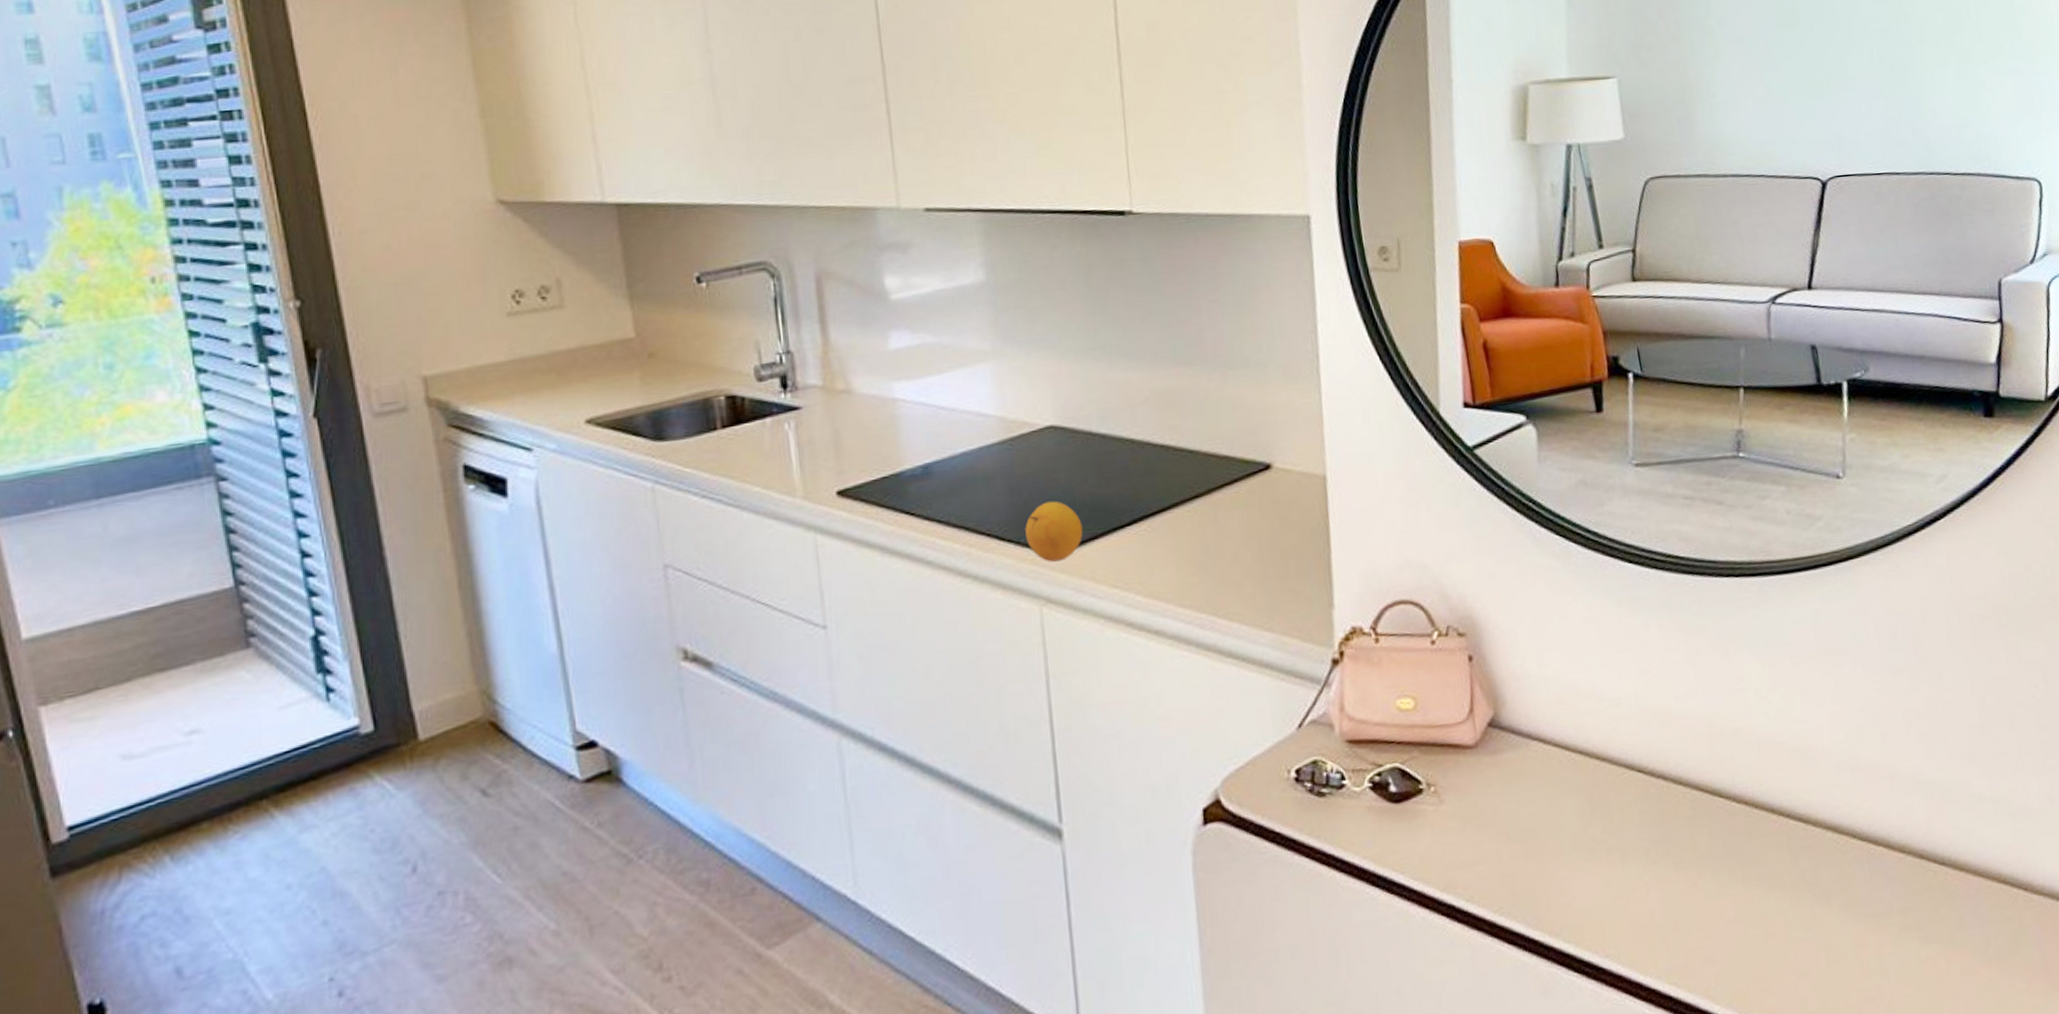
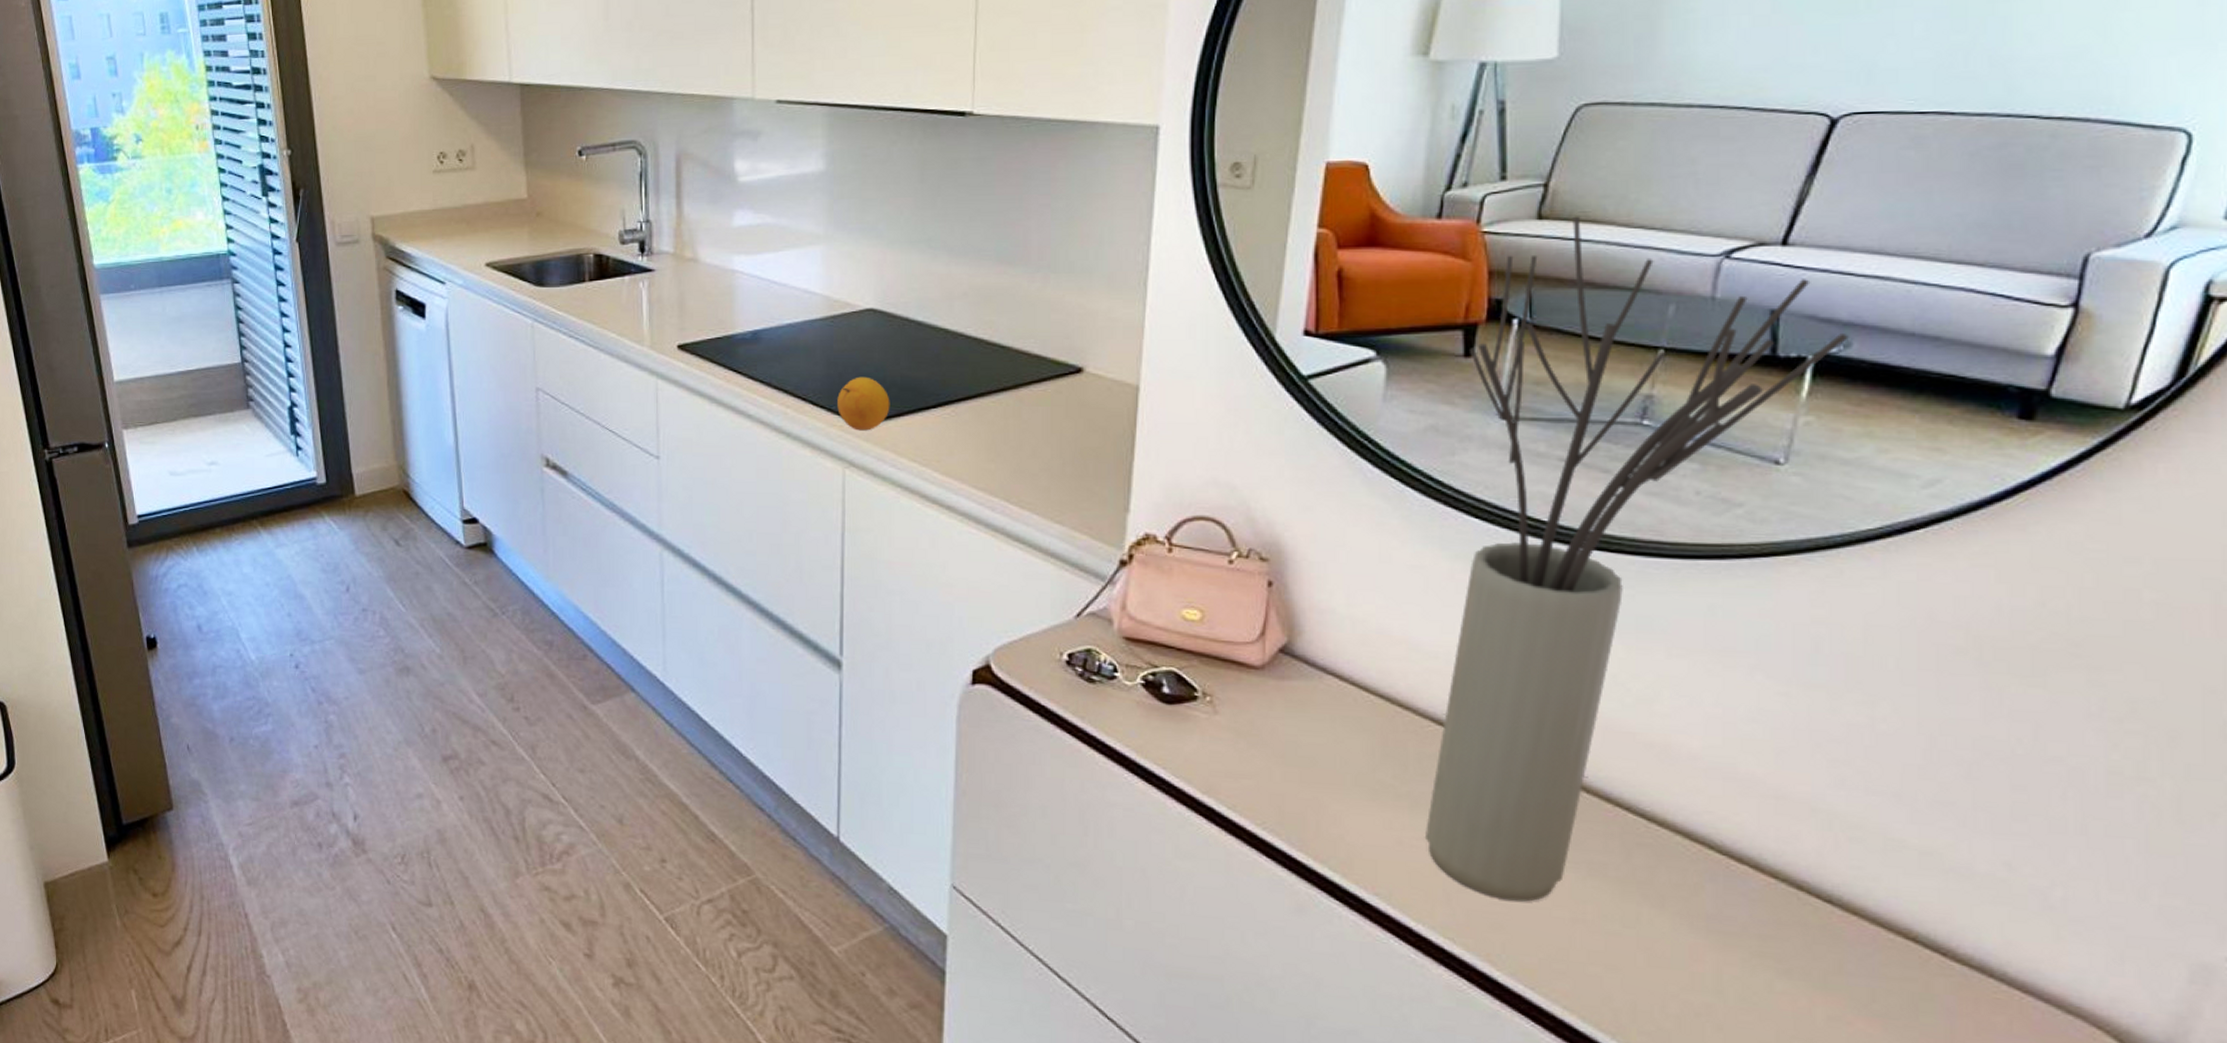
vase: none [1600,276,1866,932] -> present [1426,216,1849,902]

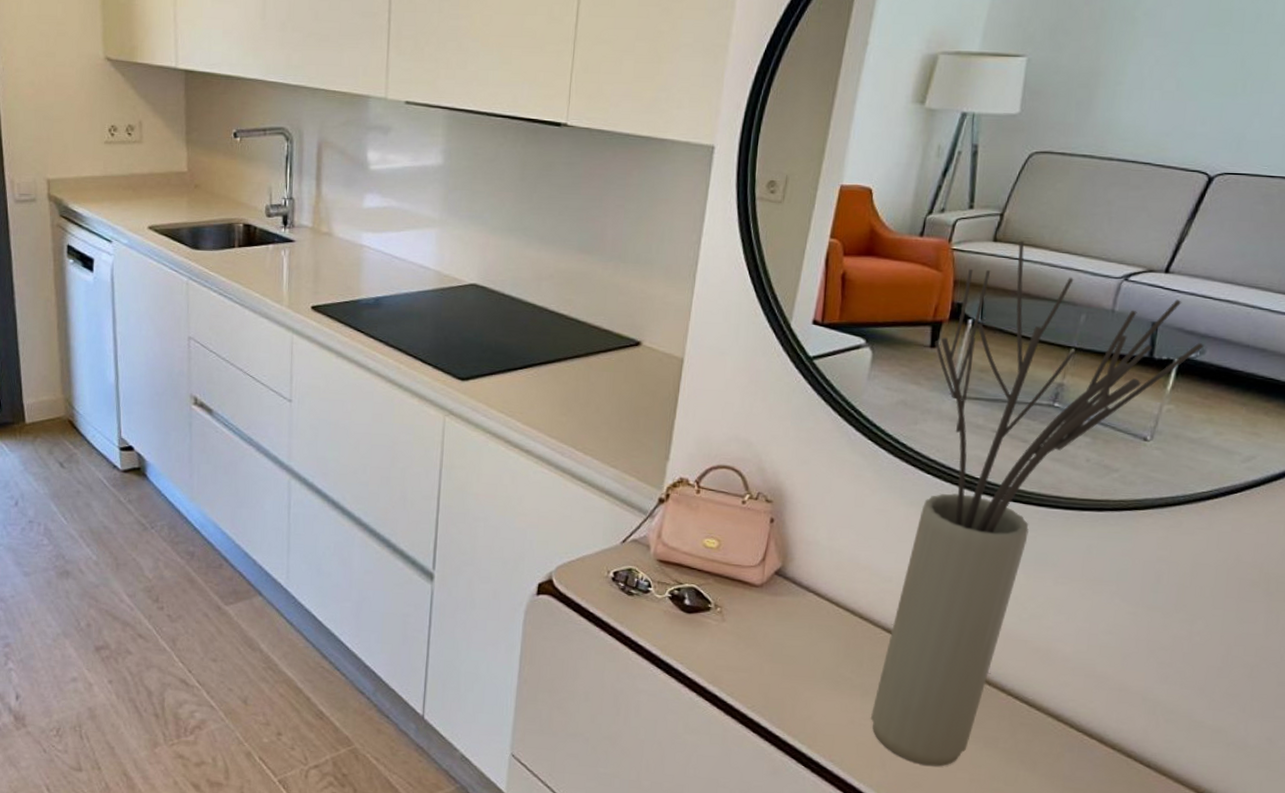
fruit: present [837,376,890,431] -> none [442,340,486,386]

